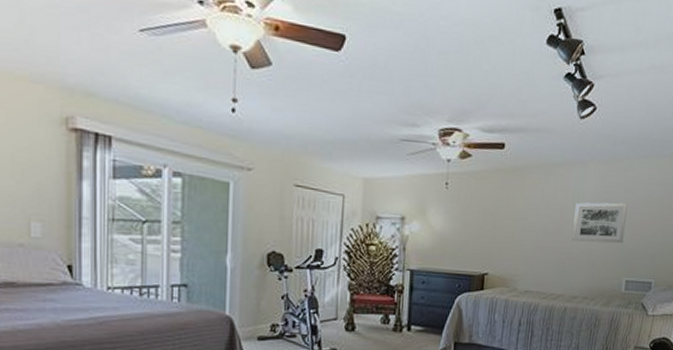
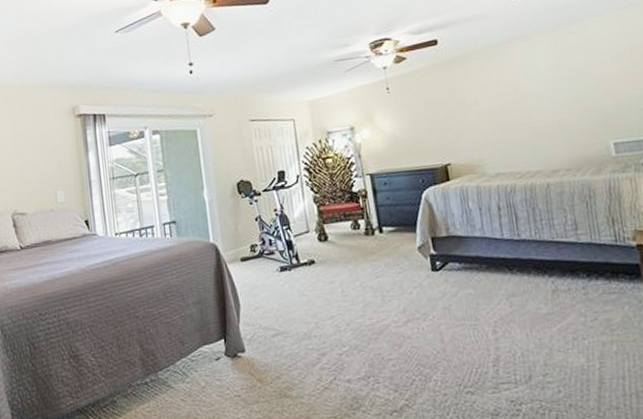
wall art: present [572,202,628,244] -> none [529,64,598,115]

